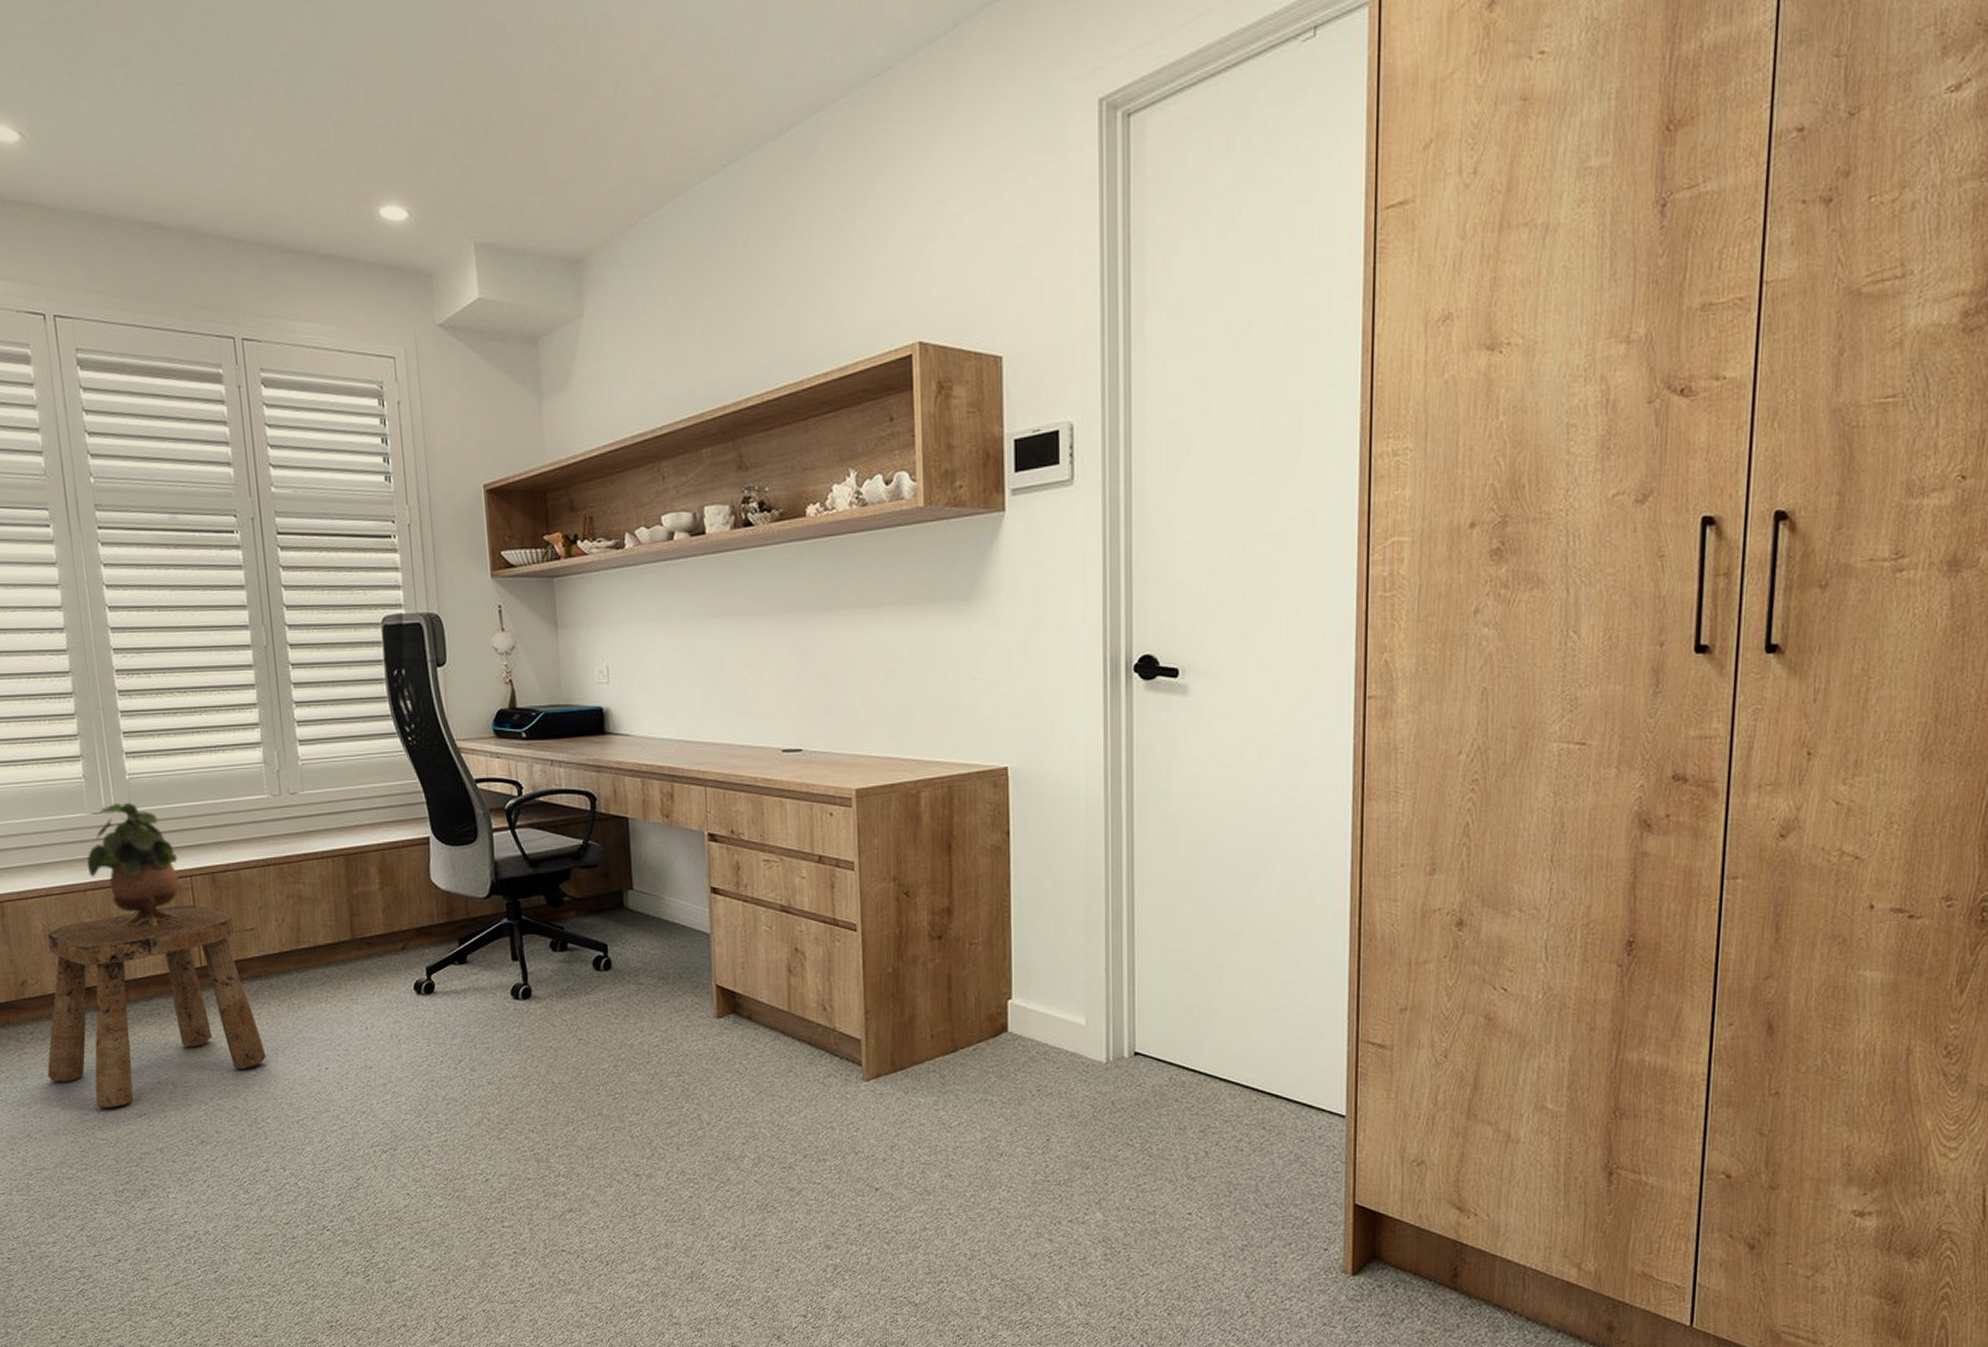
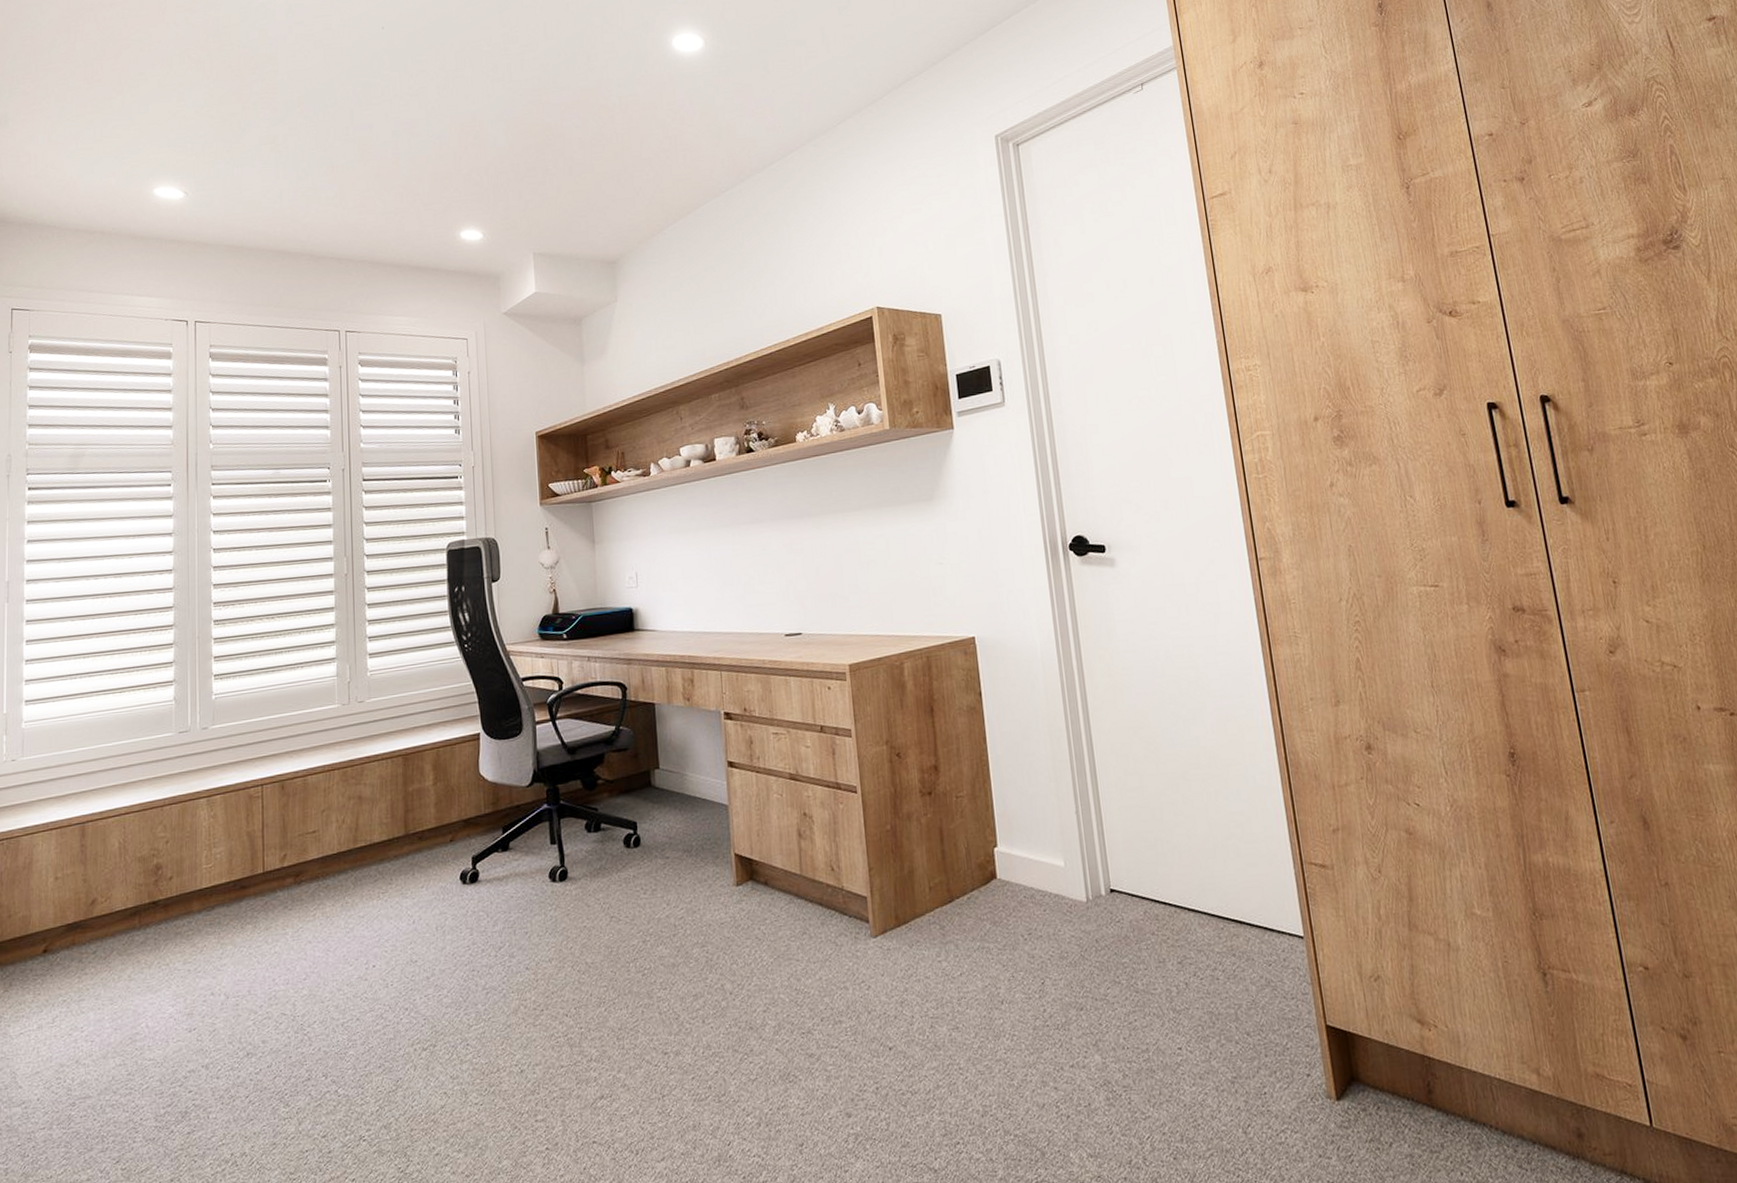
stool: present [47,905,266,1108] -> none [104,812,317,1026]
potted plant: present [86,803,179,928] -> none [167,721,252,840]

